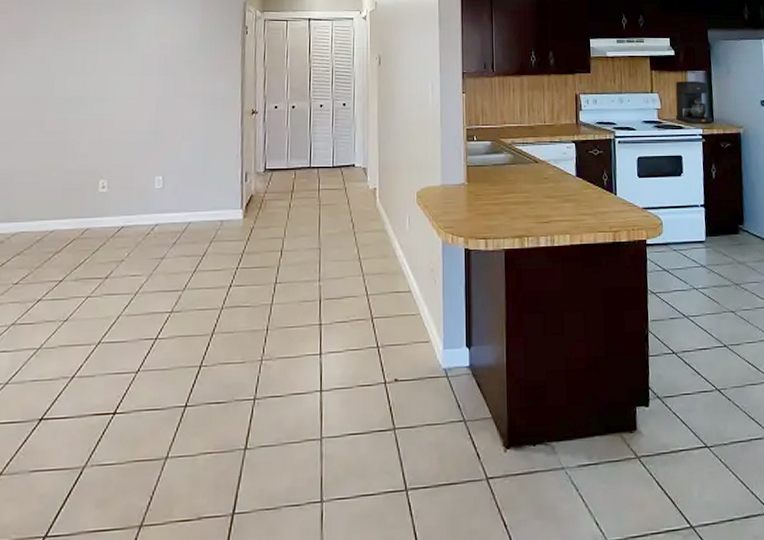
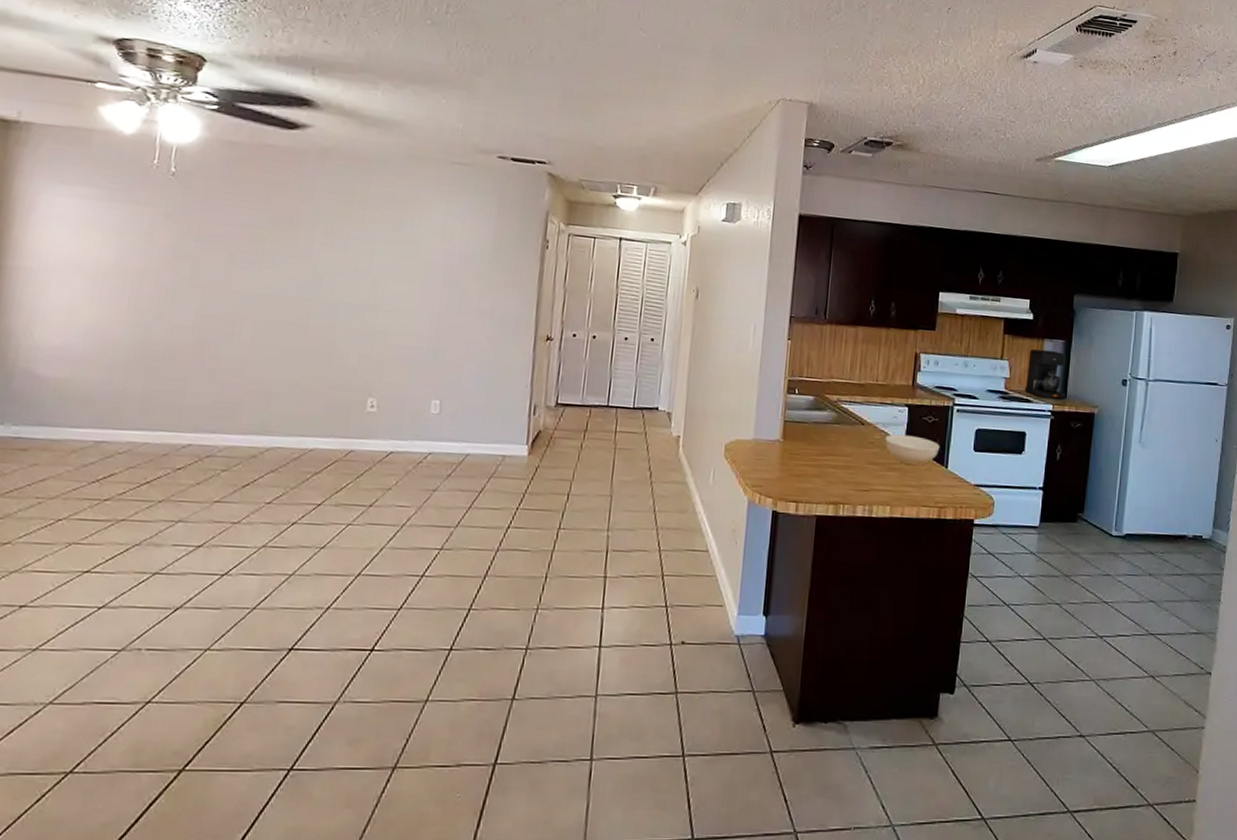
bowl: none [558,168,608,196] -> present [885,434,940,466]

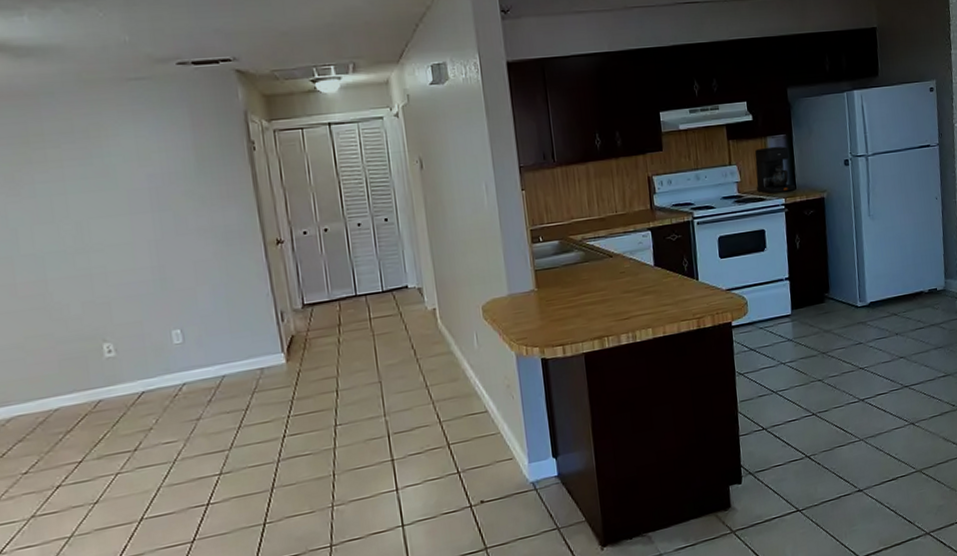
bowl: present [885,434,940,466] -> none [635,256,688,286]

